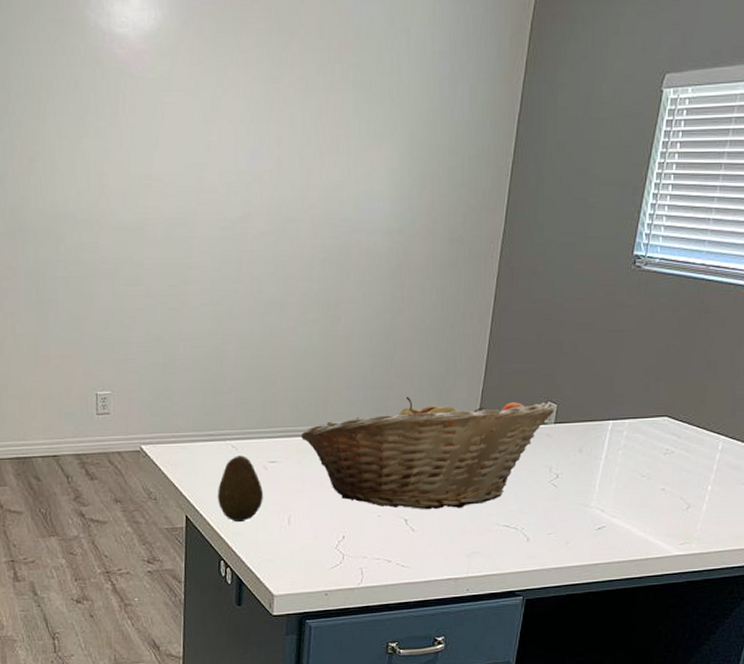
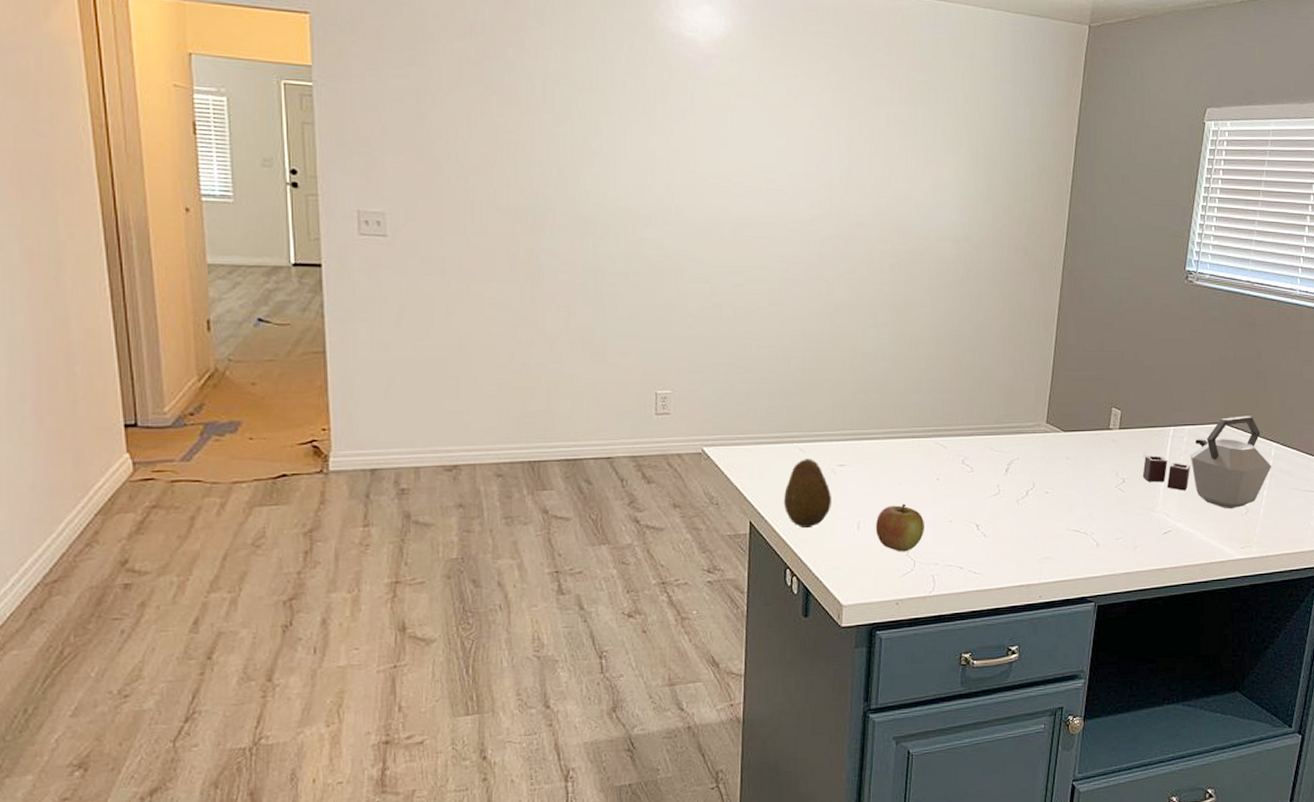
fruit basket: present [301,396,555,510] -> none [871,400,1120,515]
apple: none [306,499,353,546] -> present [876,504,924,552]
kettle: none [577,408,718,505] -> present [1142,415,1271,509]

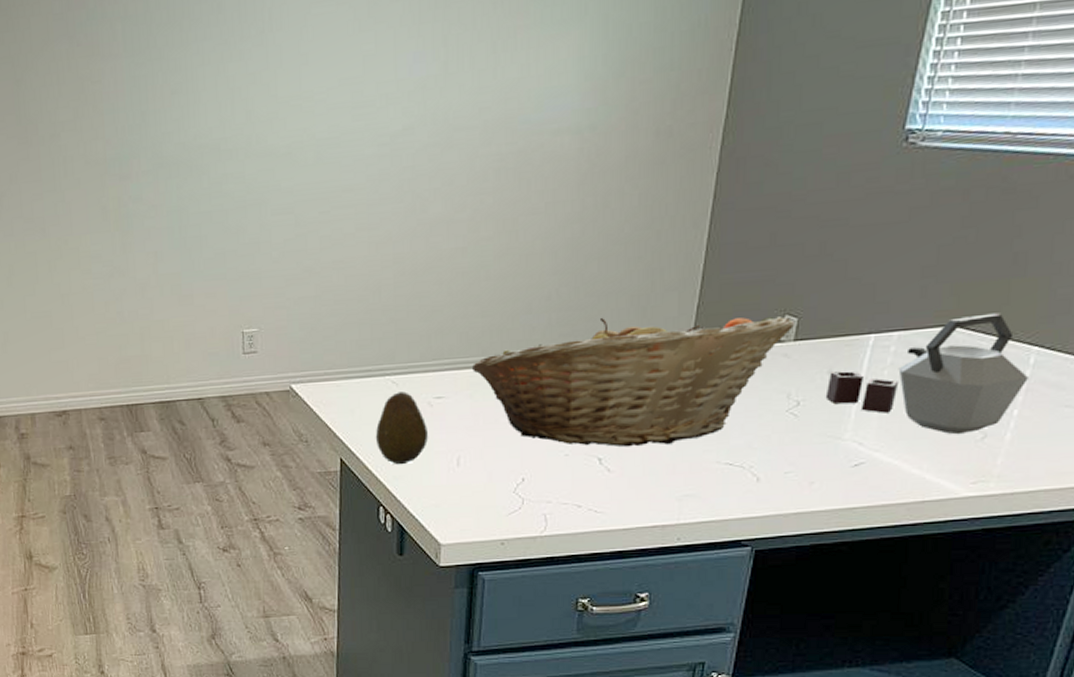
fruit basket: none [871,400,1120,515] -> present [472,315,795,447]
apple: present [876,504,924,552] -> none [478,437,535,489]

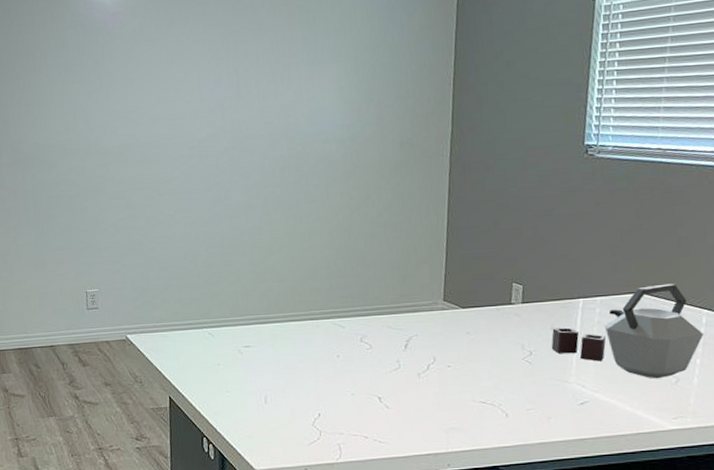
fruit: present [375,391,428,465] -> none [197,341,240,402]
fruit basket: present [472,315,795,447] -> none [272,283,522,388]

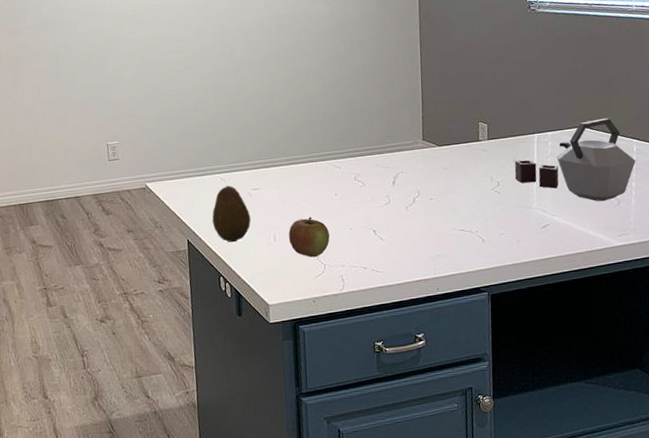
fruit: none [197,341,240,402] -> present [212,185,251,243]
apple: none [282,379,328,423] -> present [289,217,330,258]

